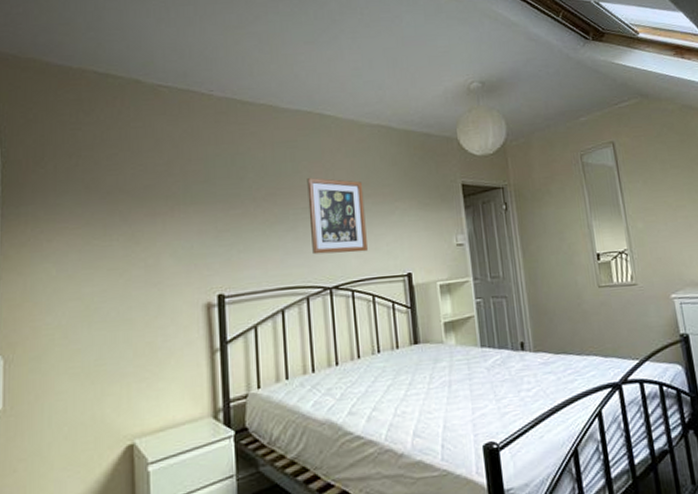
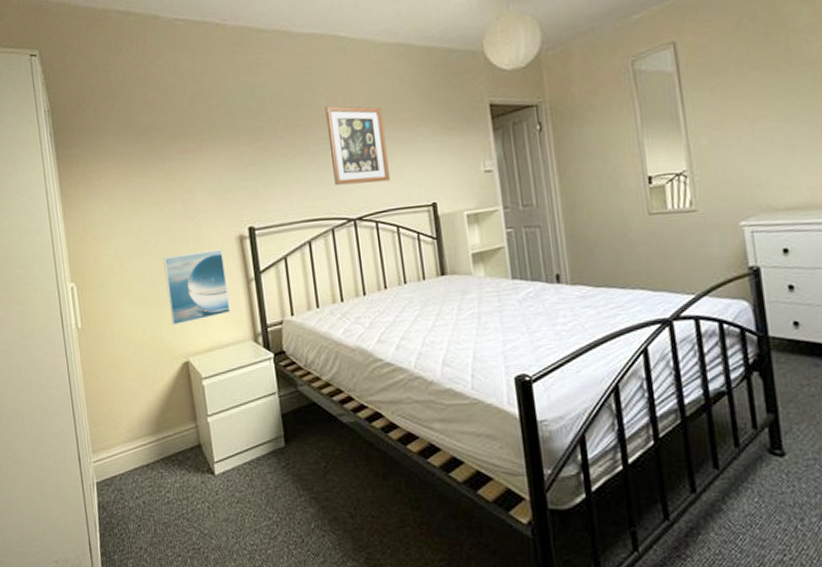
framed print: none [116,318,189,403] -> present [163,249,231,326]

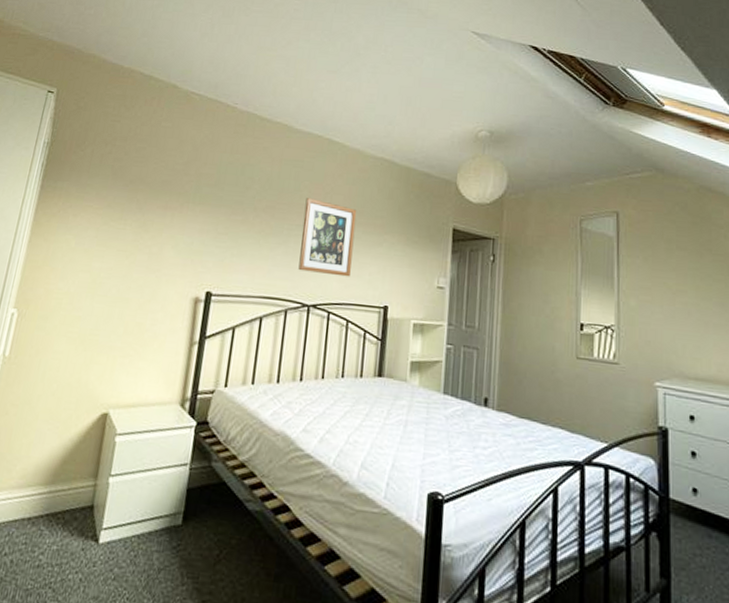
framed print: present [163,249,231,326] -> none [102,302,175,374]

